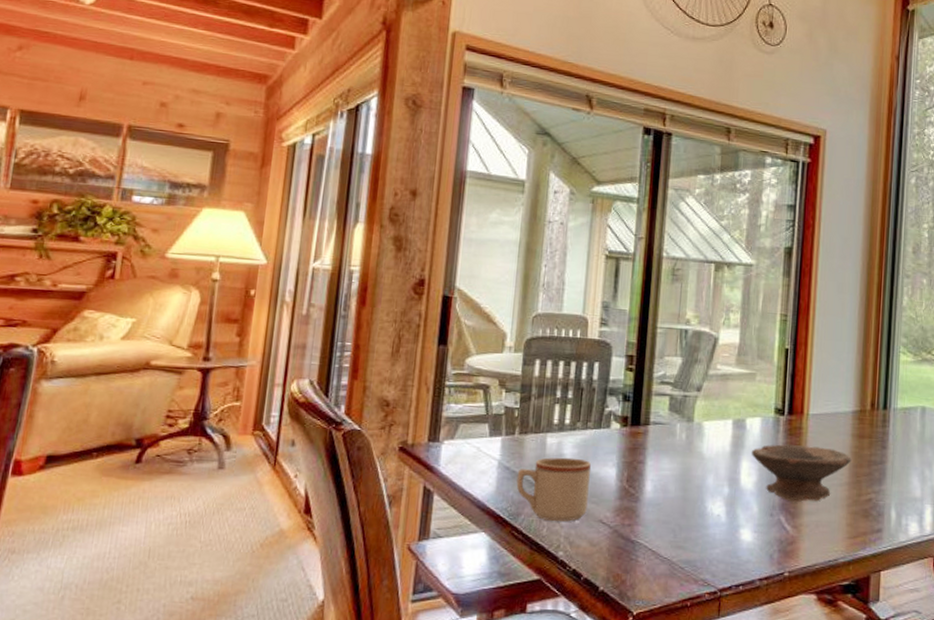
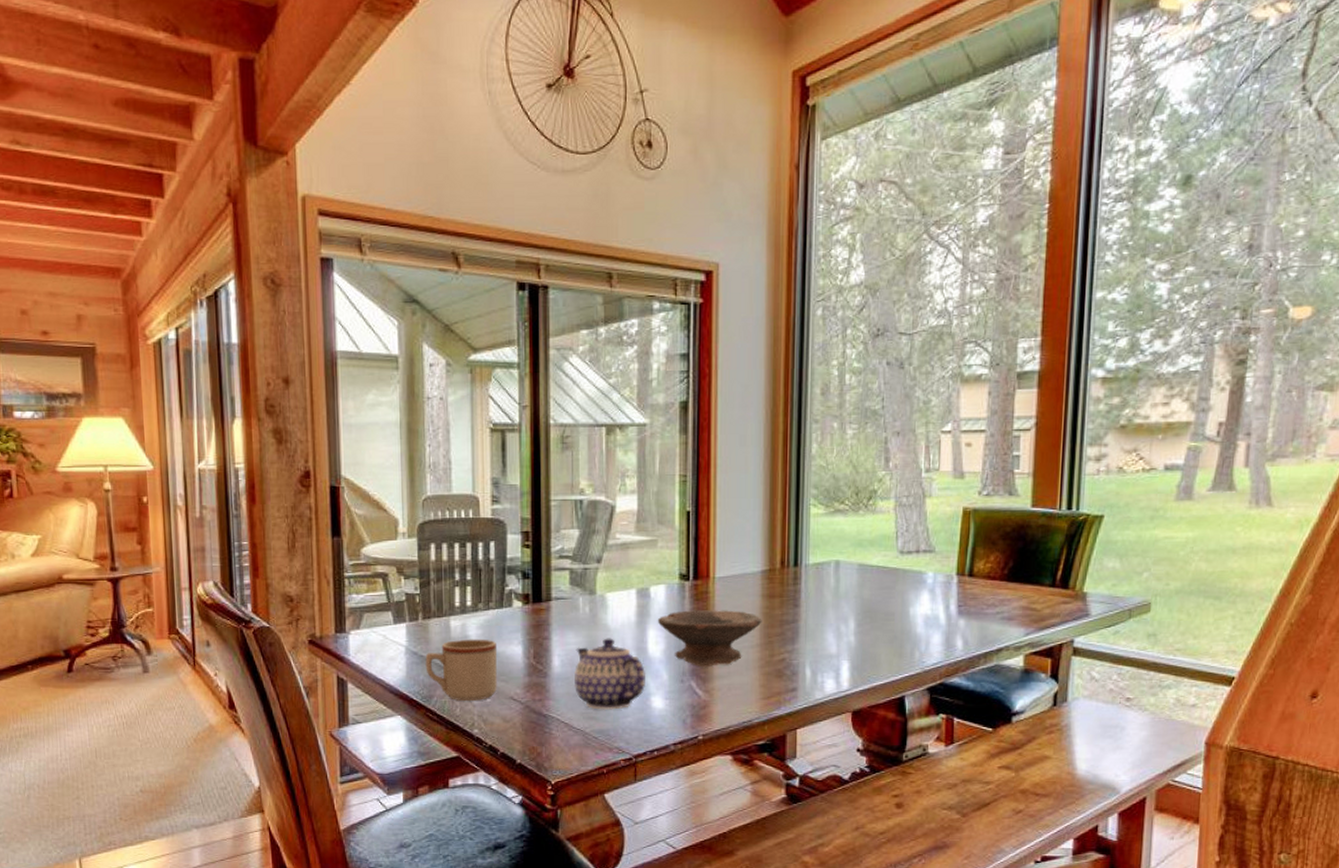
teapot: none [665,466,736,540] -> present [575,638,645,710]

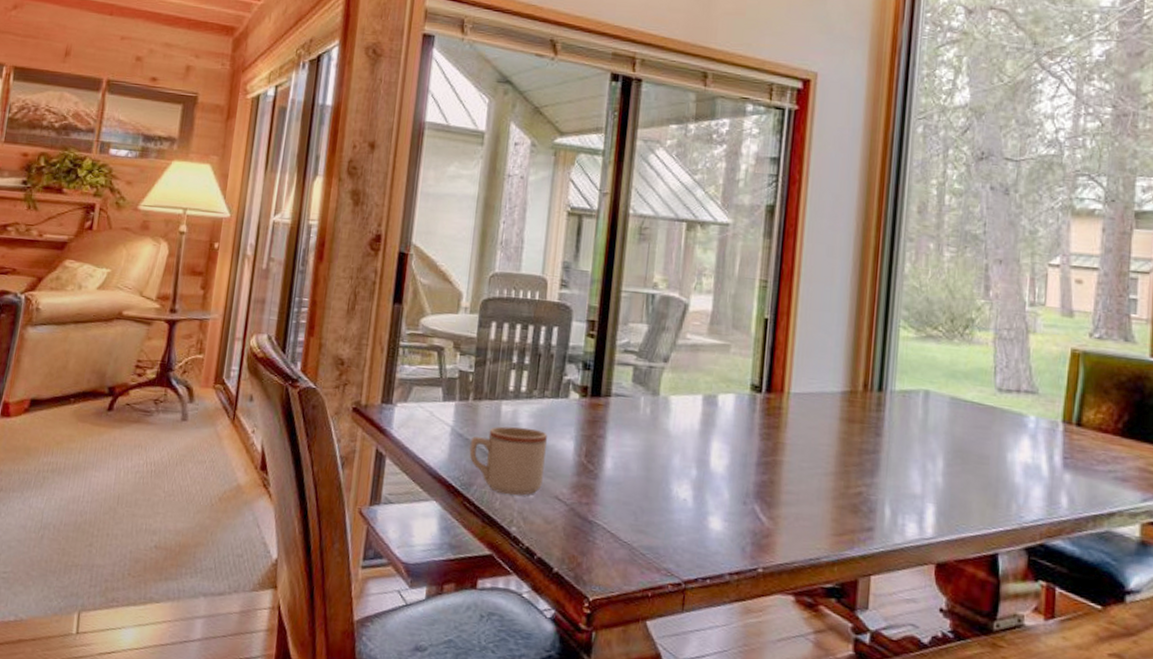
teapot: present [575,638,645,710] -> none [626,444,705,526]
bowl: present [657,610,762,668] -> none [722,424,839,492]

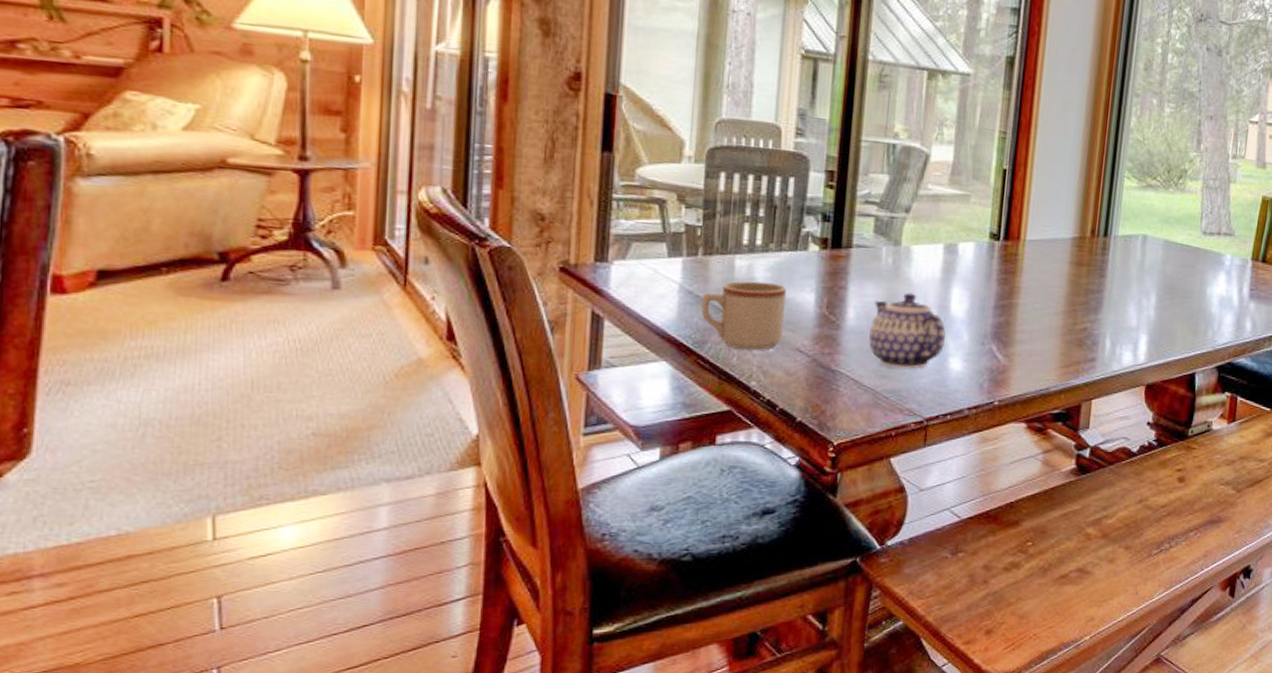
teapot: none [626,444,705,526] -> present [869,292,946,369]

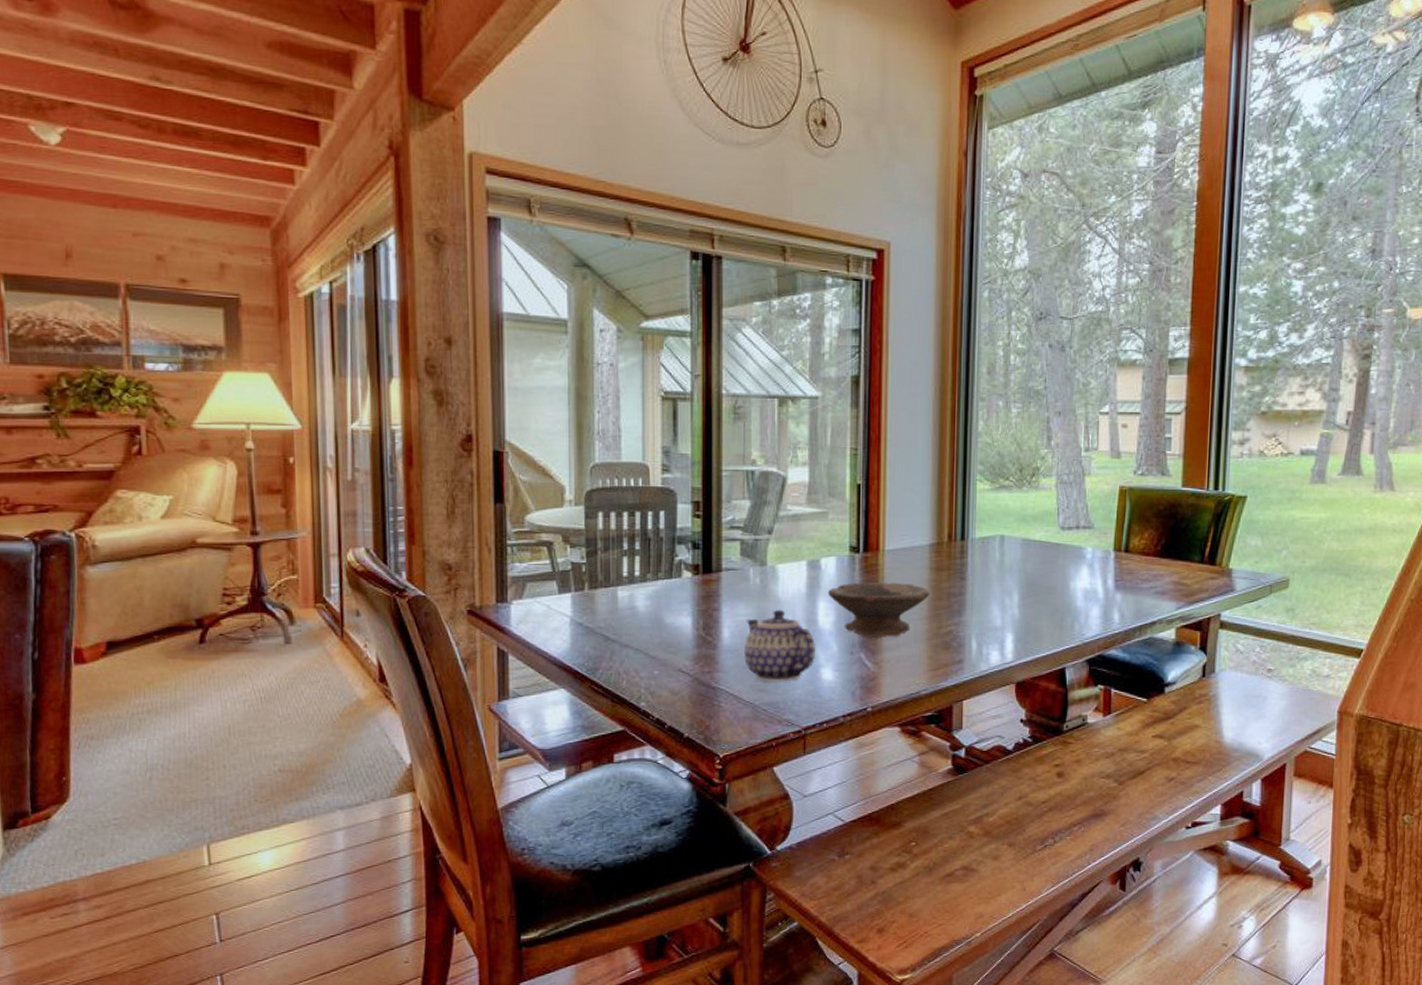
mug: present [701,281,786,350] -> none [591,609,665,673]
bowl: none [963,271,1068,332] -> present [827,582,930,640]

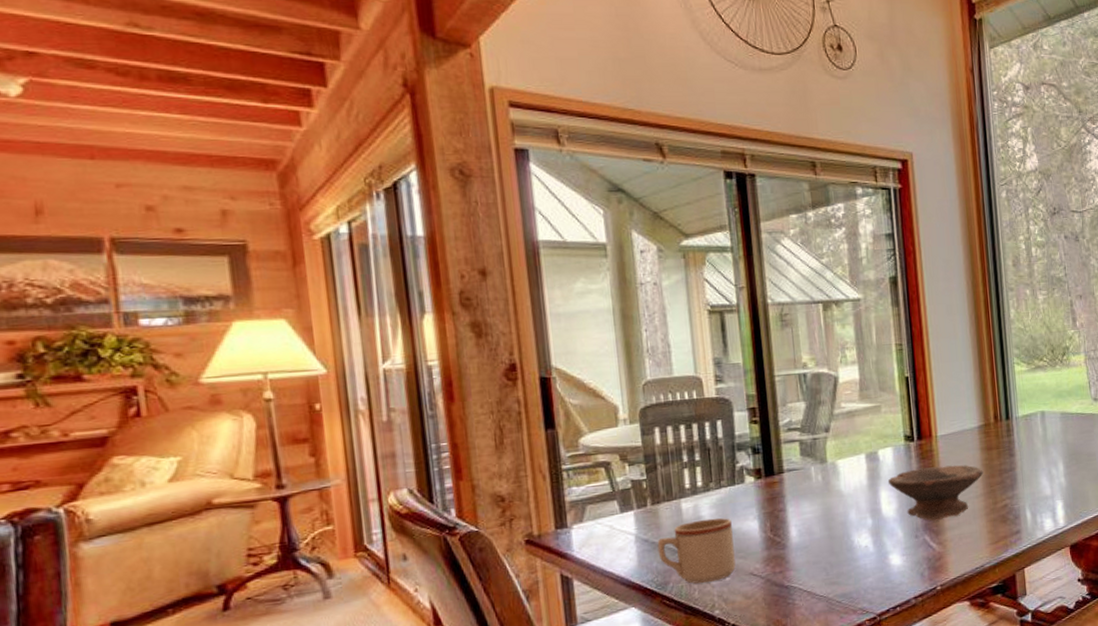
mug: none [591,609,665,673] -> present [657,518,736,584]
teapot: present [744,609,815,682] -> none [812,503,882,574]

